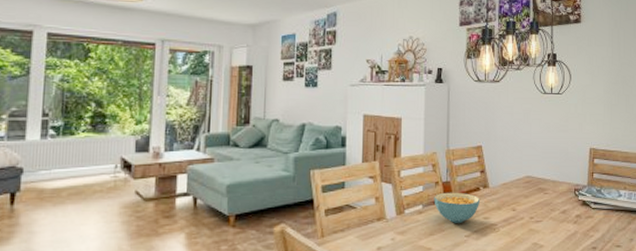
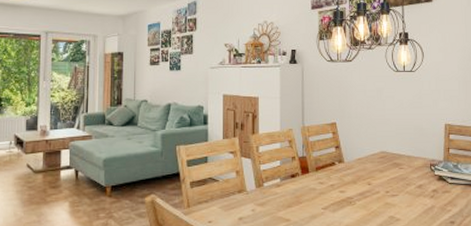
cereal bowl: present [434,192,481,223] -> none [291,166,336,196]

